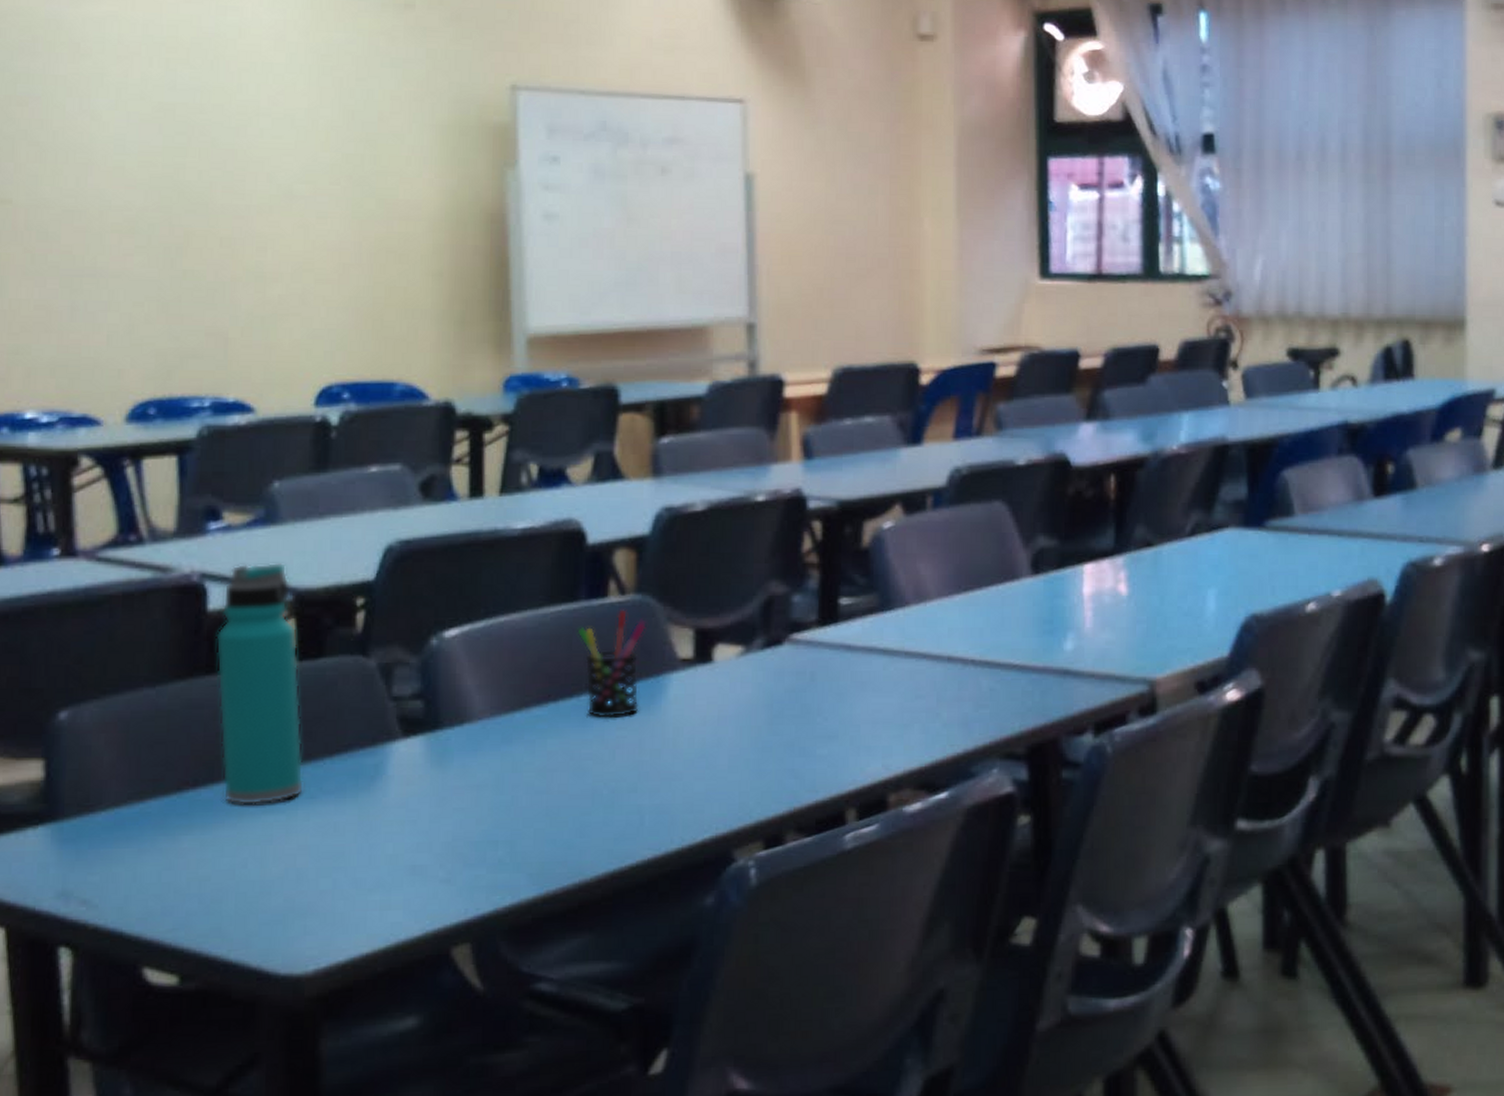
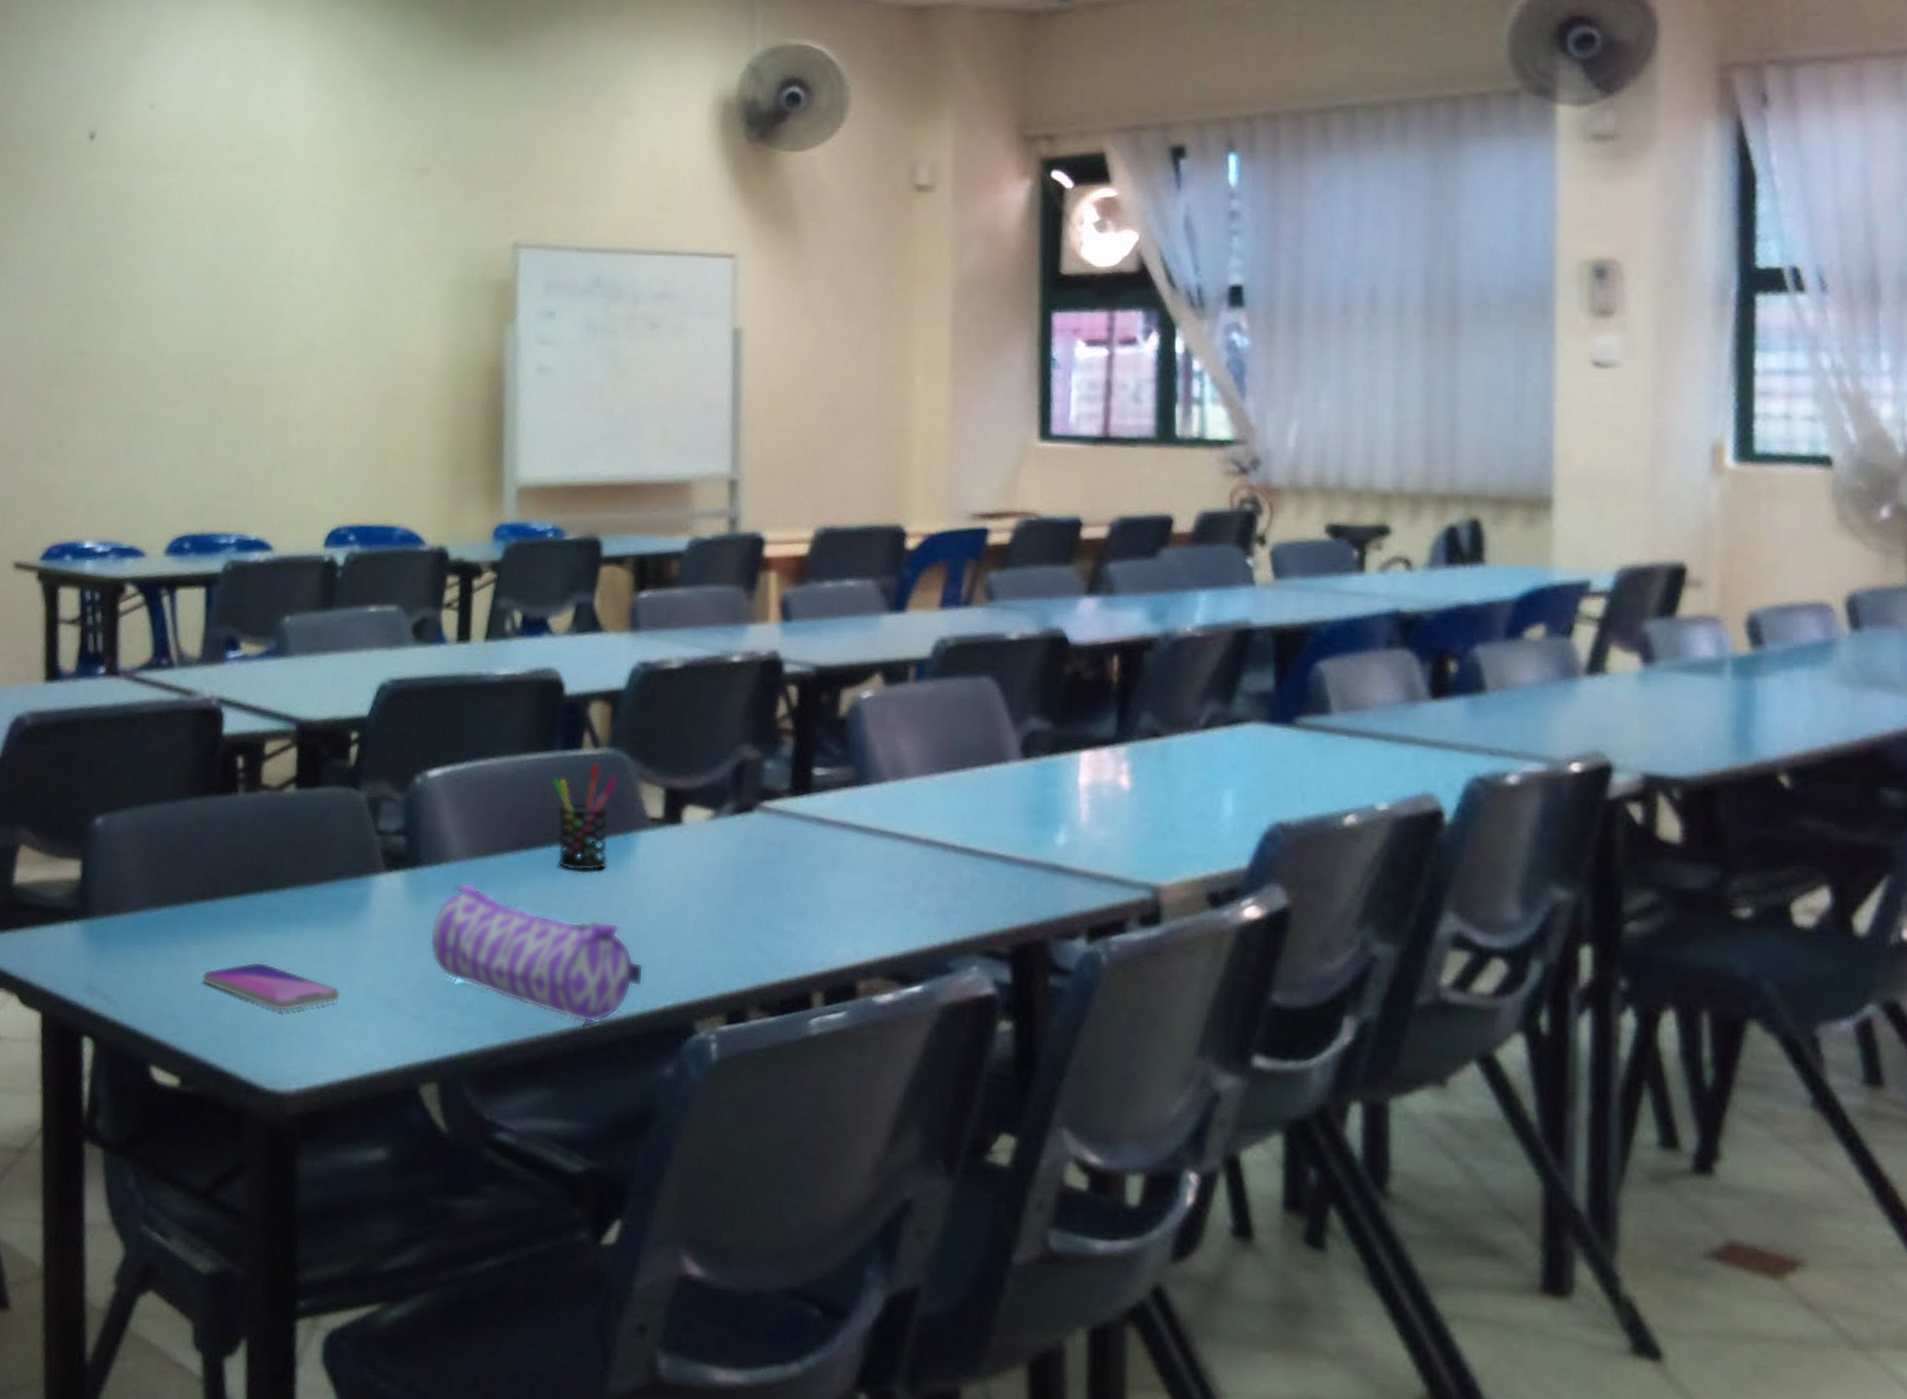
smartphone: none [199,845,359,892] -> present [202,962,341,1011]
water bottle: present [215,562,305,806] -> none [226,692,298,923]
pencil case: none [454,740,681,865] -> present [429,882,645,1024]

